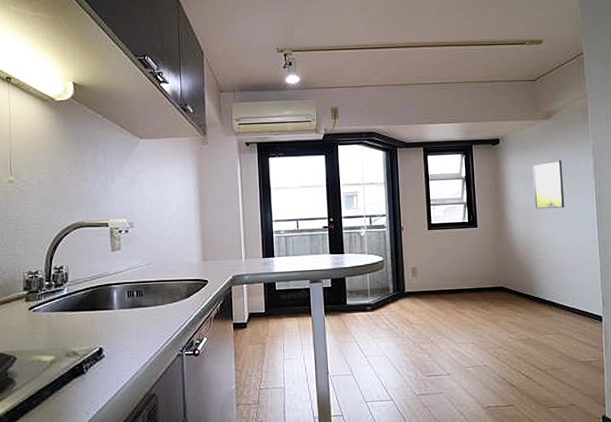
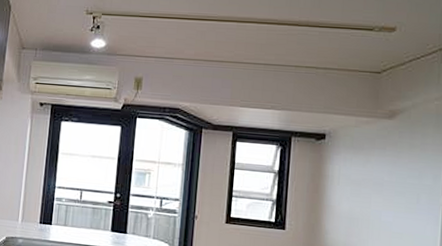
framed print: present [533,160,565,209] -> none [360,167,402,225]

